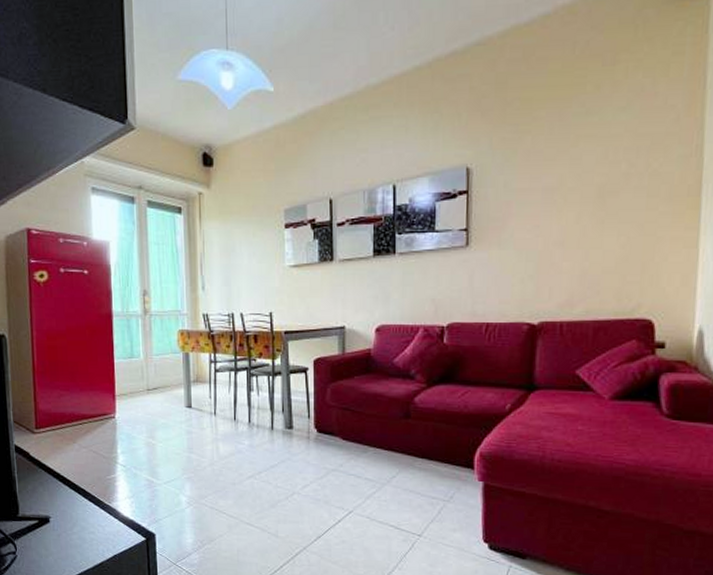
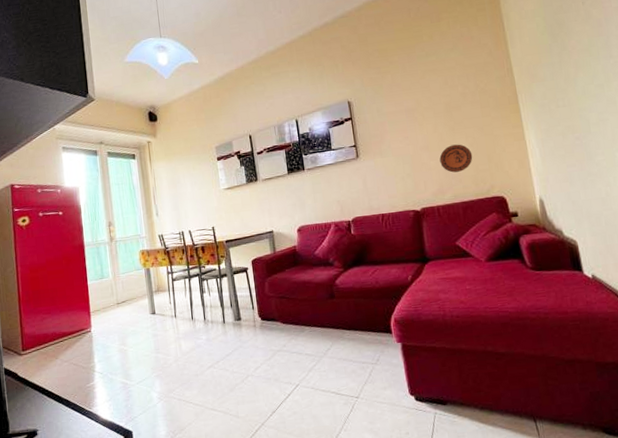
decorative plate: none [576,243,622,281] -> present [439,144,473,173]

